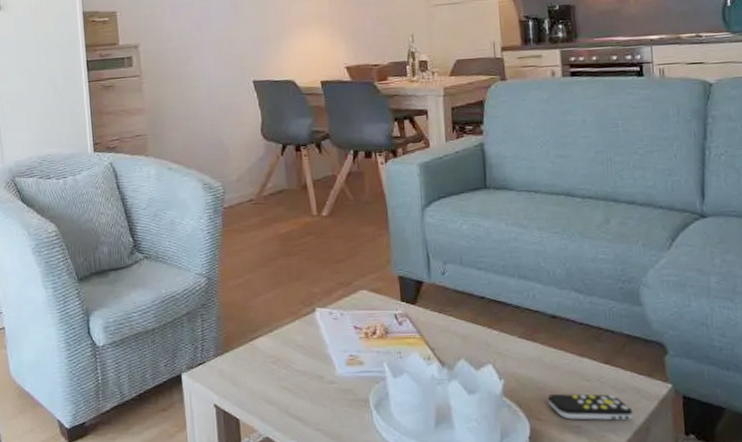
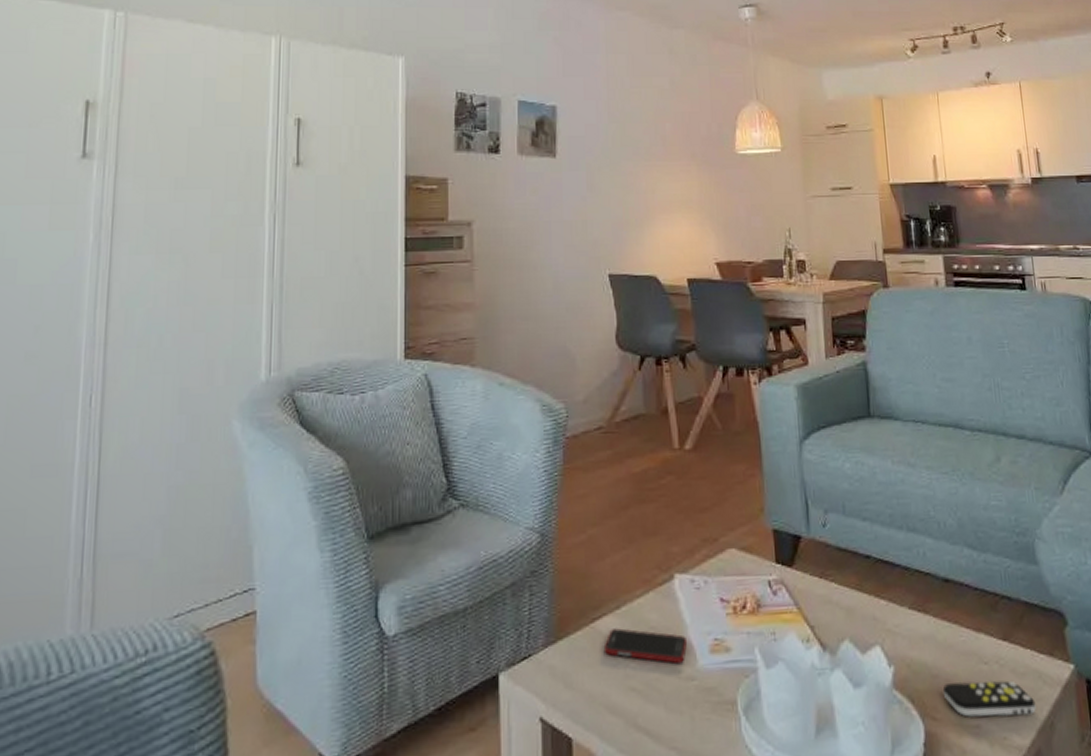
cell phone: none [261,346,328,371] -> present [603,628,688,663]

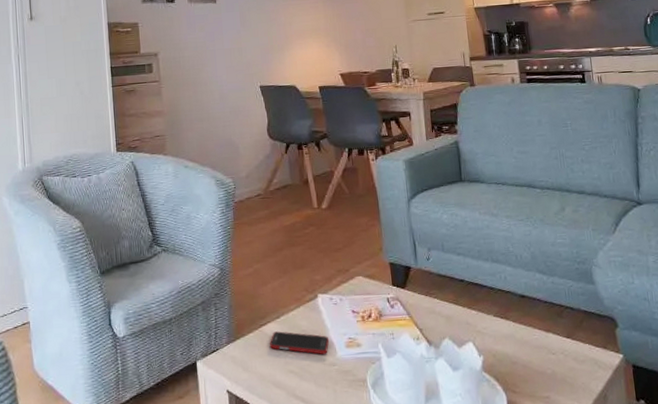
remote control: present [942,680,1036,717] -> none [520,366,593,391]

